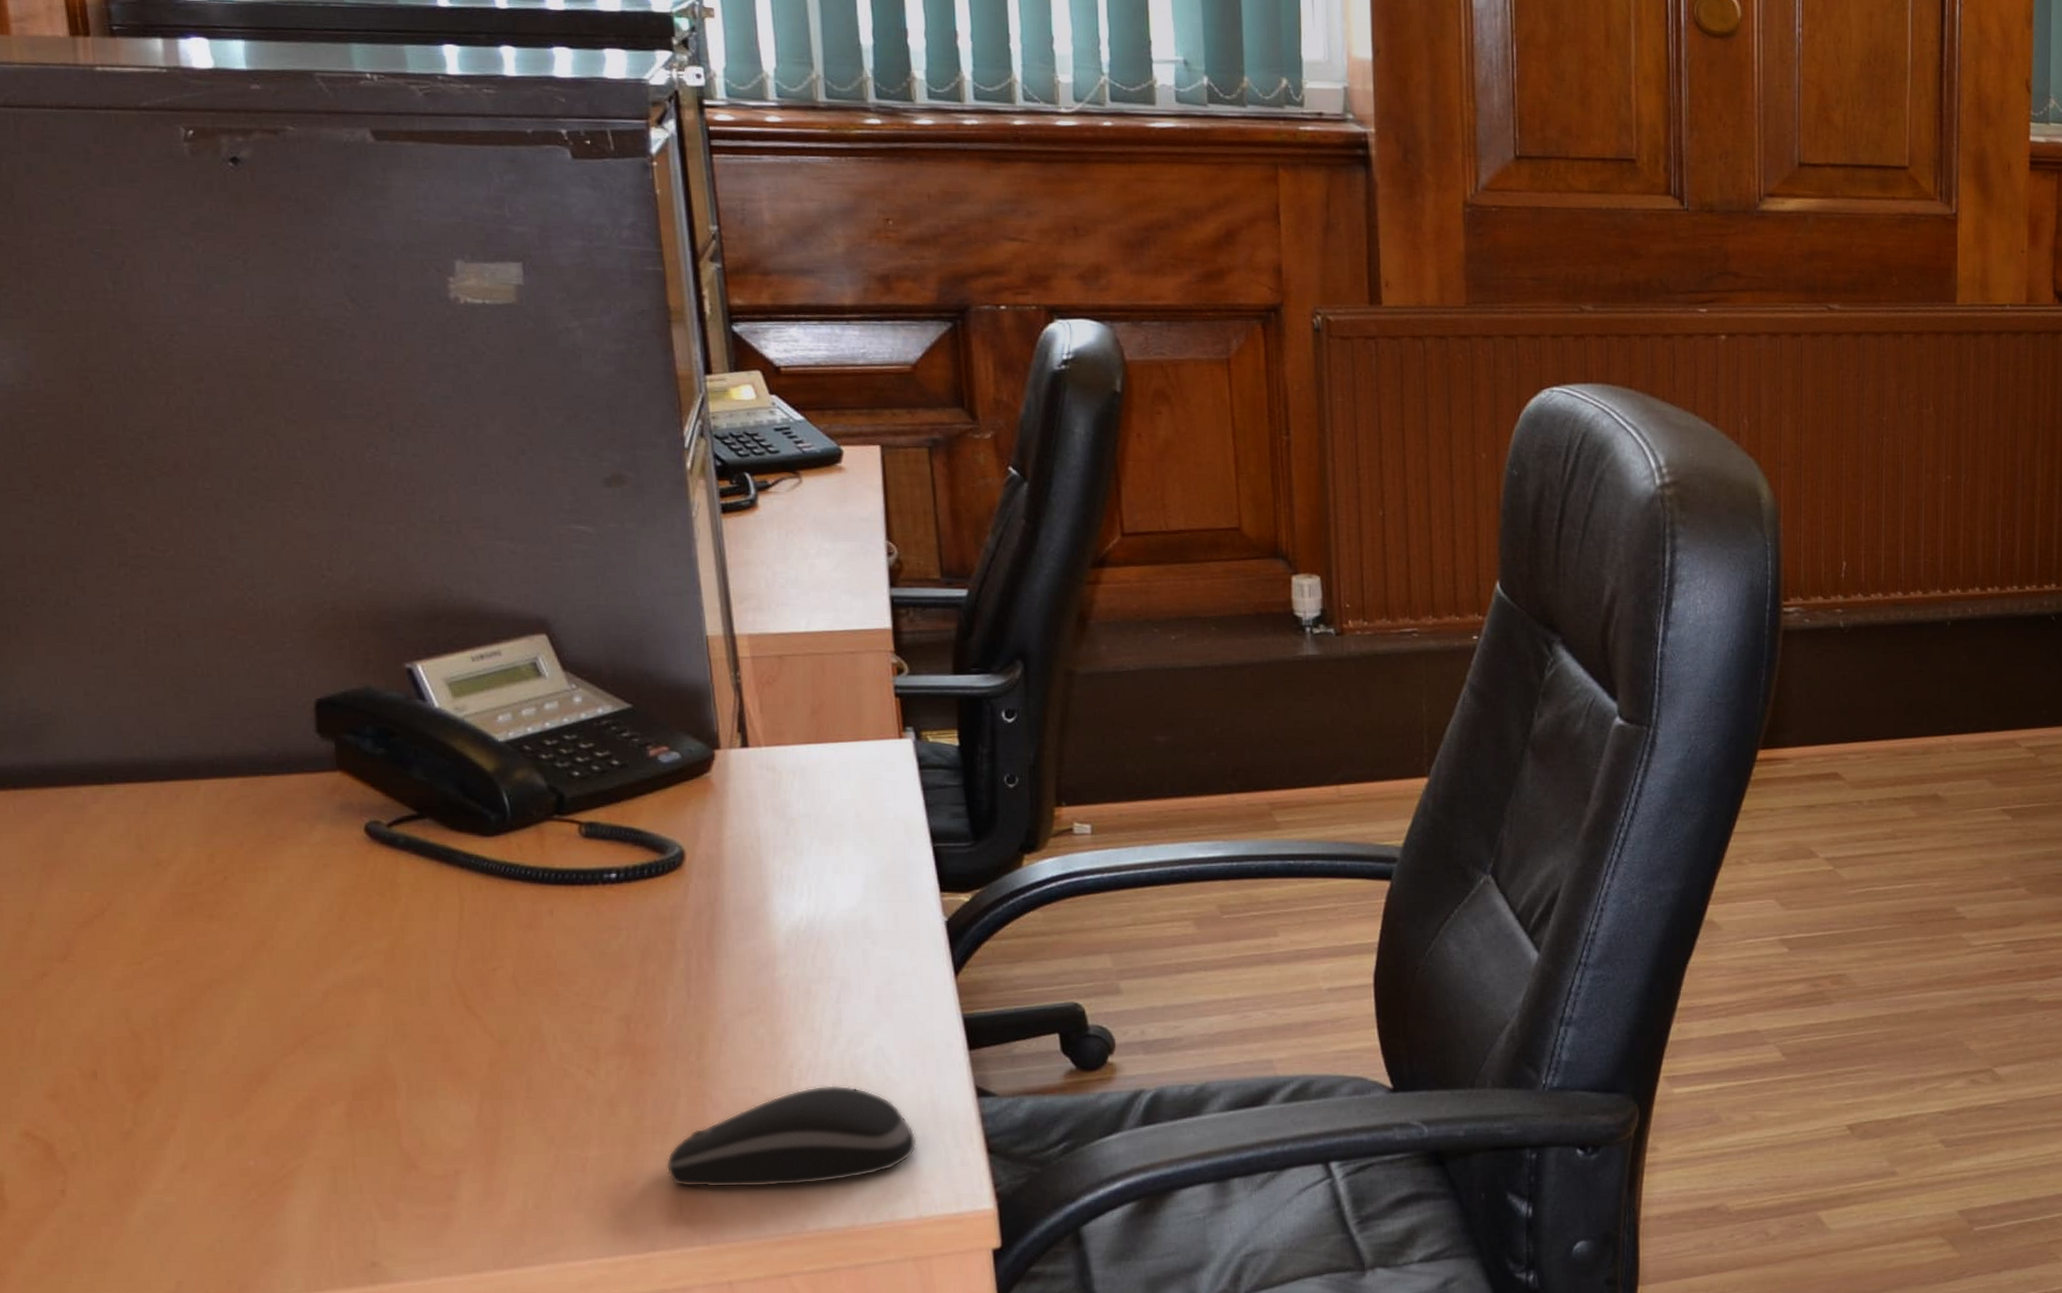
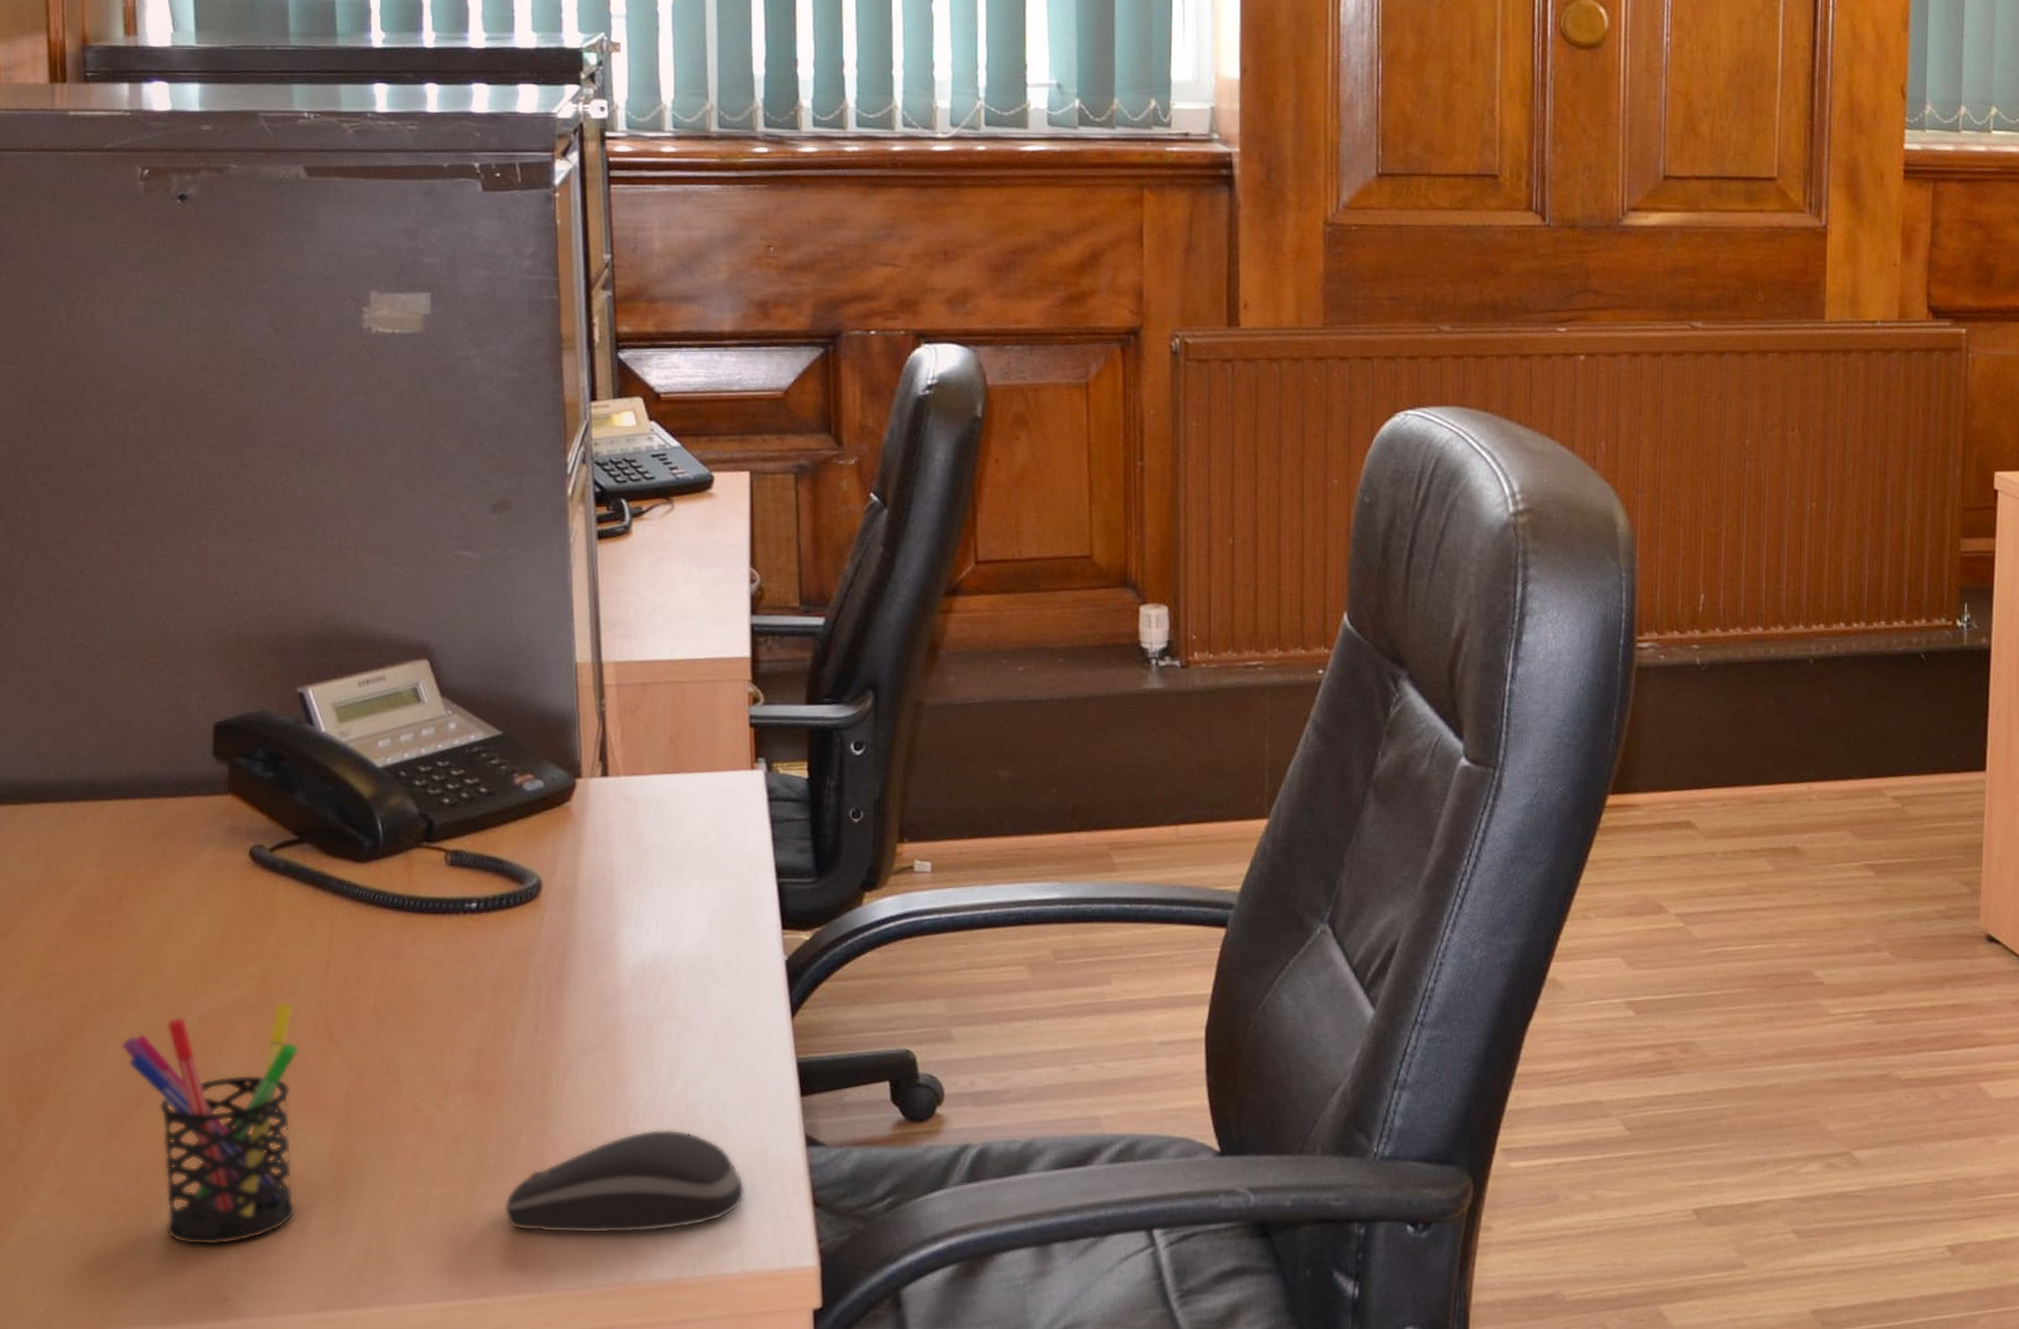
pen holder: none [238,974,444,1214] -> present [120,1001,299,1246]

